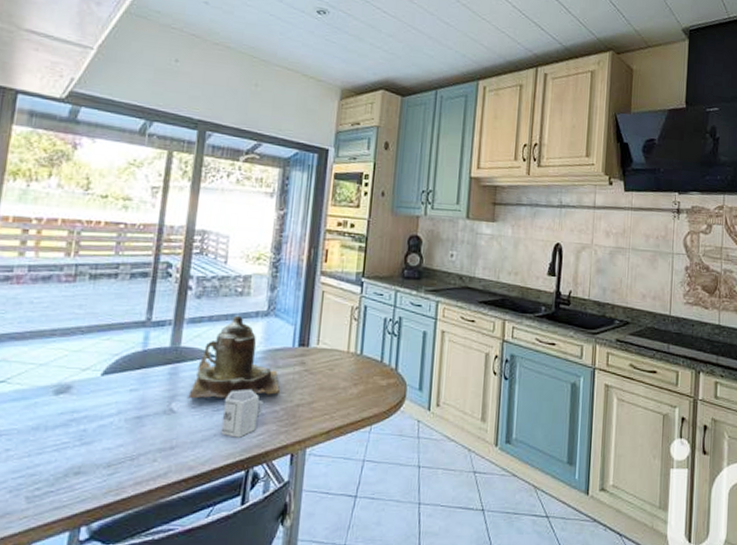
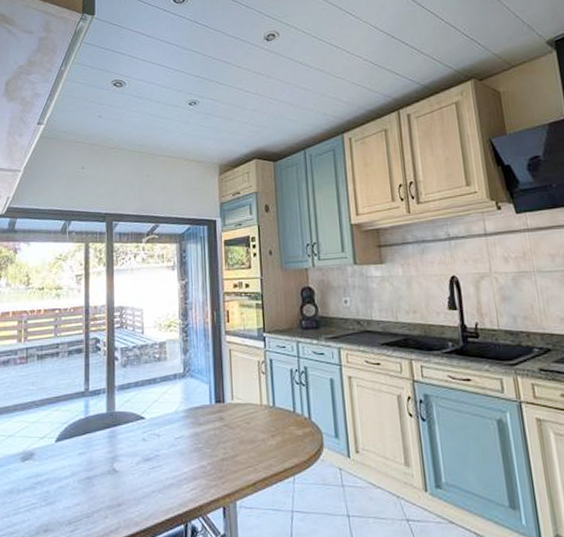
teapot: present [188,315,280,399] -> none [127,379,204,459]
cup: present [220,390,263,438] -> none [158,447,192,493]

